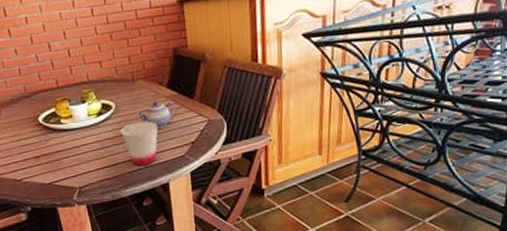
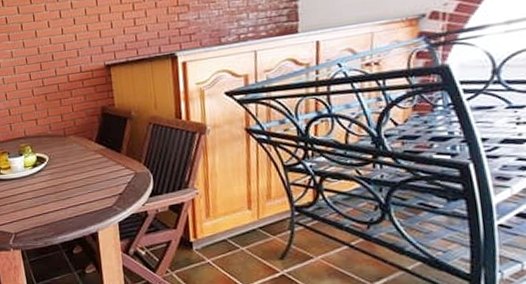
cup: present [121,121,158,166] -> none [53,173,88,215]
teapot: present [137,101,176,128] -> none [68,155,105,180]

